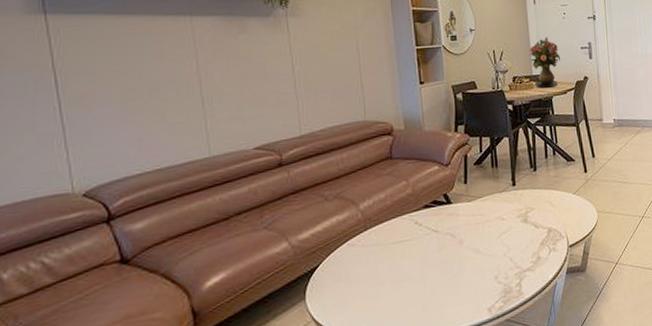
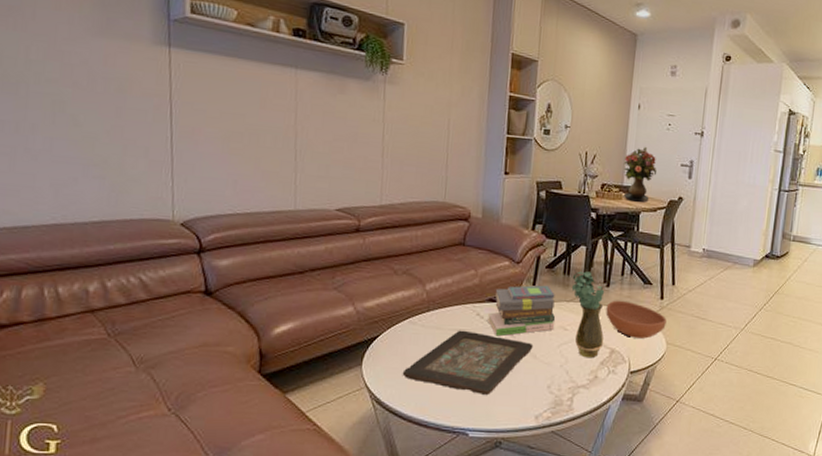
decorative tray: none [349,239,475,303] -> present [402,330,534,395]
books: none [426,181,492,240] -> present [488,285,556,337]
vase: none [500,158,540,242] -> present [571,269,605,359]
bowl: none [537,180,594,214] -> present [606,300,667,339]

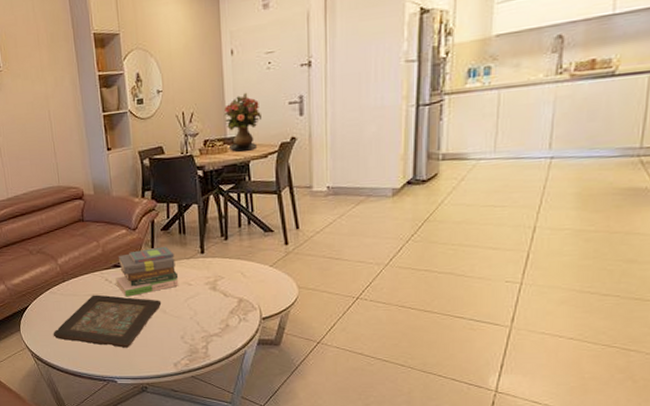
vase: present [571,269,605,359] -> none [188,226,229,309]
bowl: present [606,300,667,339] -> none [227,251,295,286]

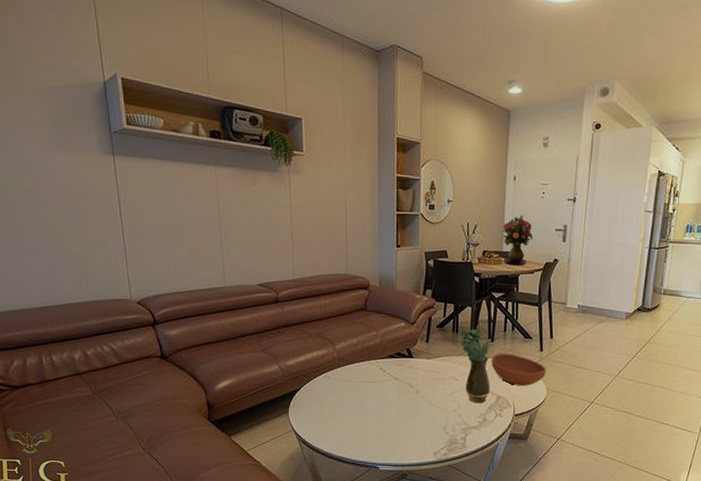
decorative tray: present [53,294,162,348] -> none [321,382,430,435]
books: present [115,246,179,297] -> none [389,342,448,387]
vase: none [188,226,229,309] -> present [460,327,490,404]
bowl: none [227,251,295,286] -> present [491,353,546,386]

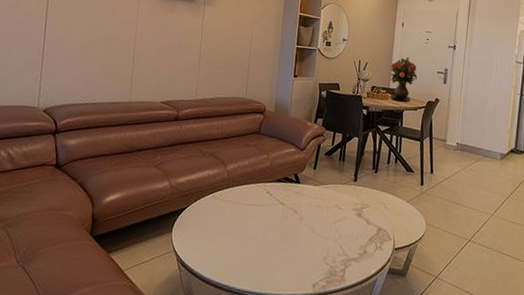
vase: present [460,327,490,404] -> none [345,157,374,235]
bowl: present [491,353,546,386] -> none [374,184,426,219]

